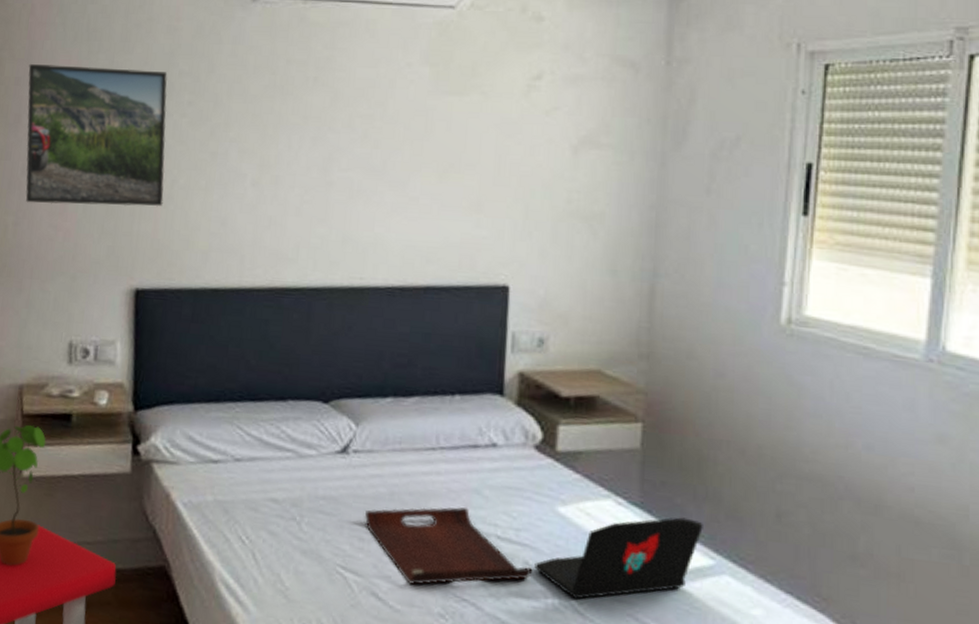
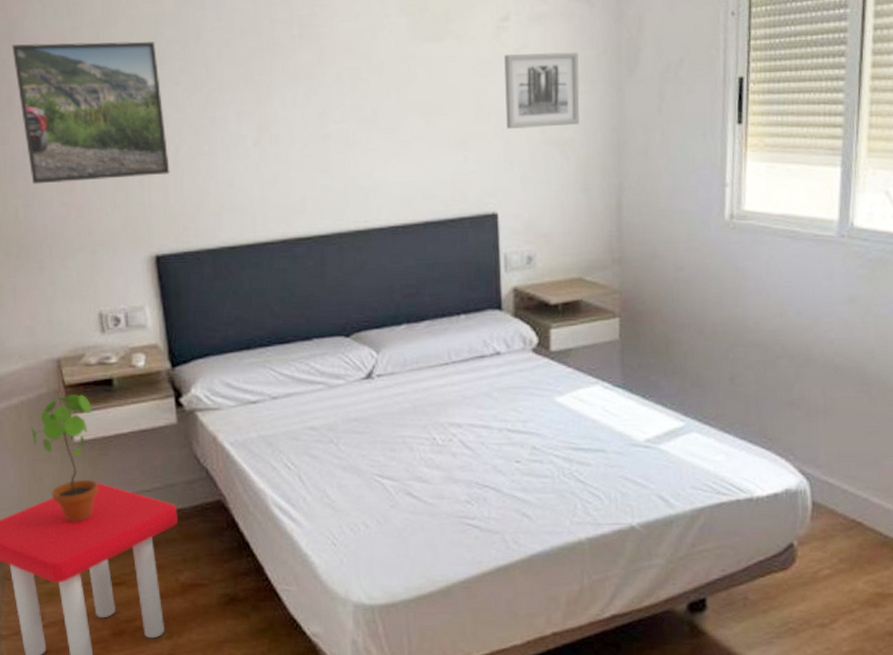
serving tray: present [364,507,533,585] -> none [393,409,540,480]
wall art: none [528,114,619,199] -> present [504,52,580,129]
laptop: present [534,517,703,600] -> none [541,391,674,471]

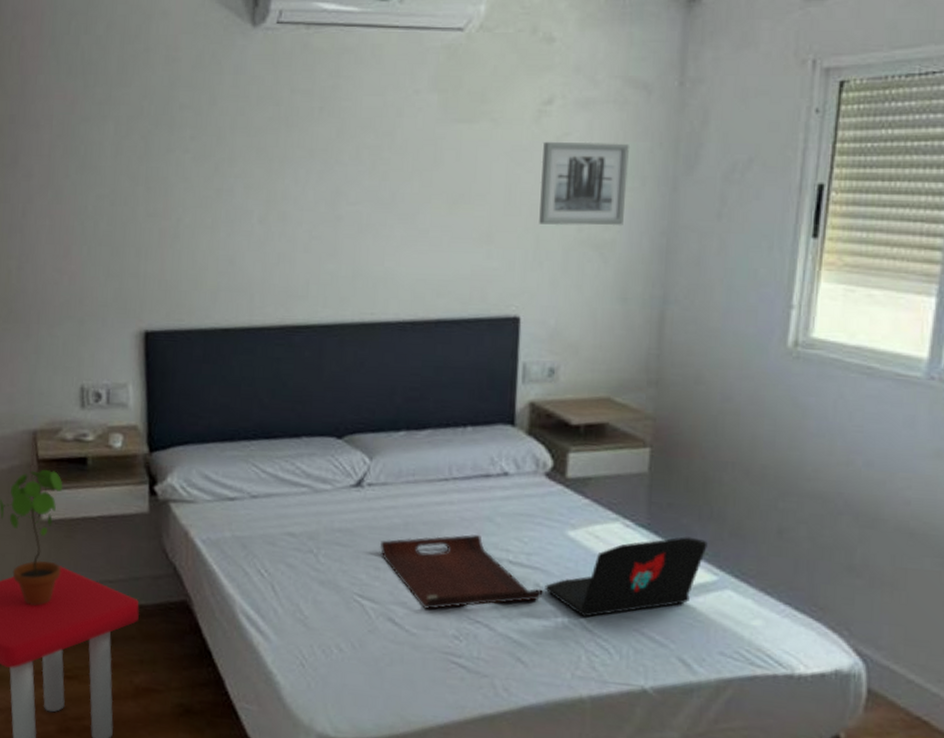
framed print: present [12,41,170,185] -> none [23,101,169,247]
serving tray: none [393,409,540,480] -> present [379,534,543,610]
laptop: none [541,391,674,471] -> present [545,537,708,618]

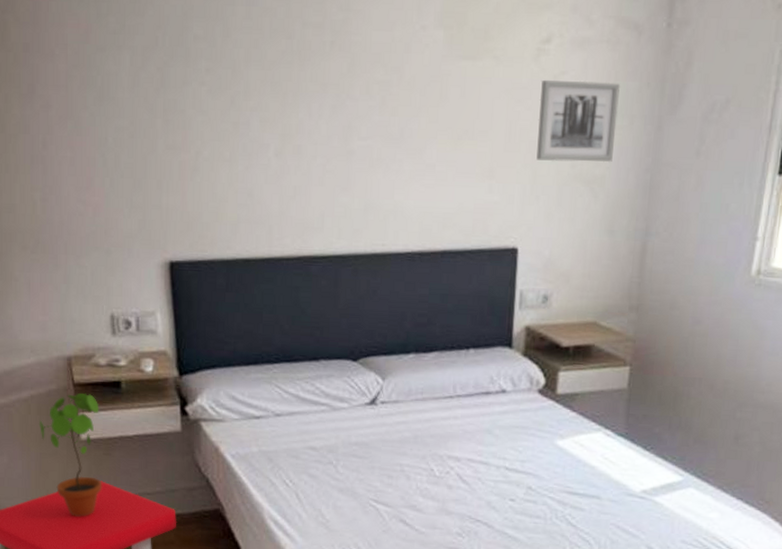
serving tray: present [379,534,543,610] -> none [392,445,535,511]
laptop: present [545,537,708,618] -> none [536,444,676,515]

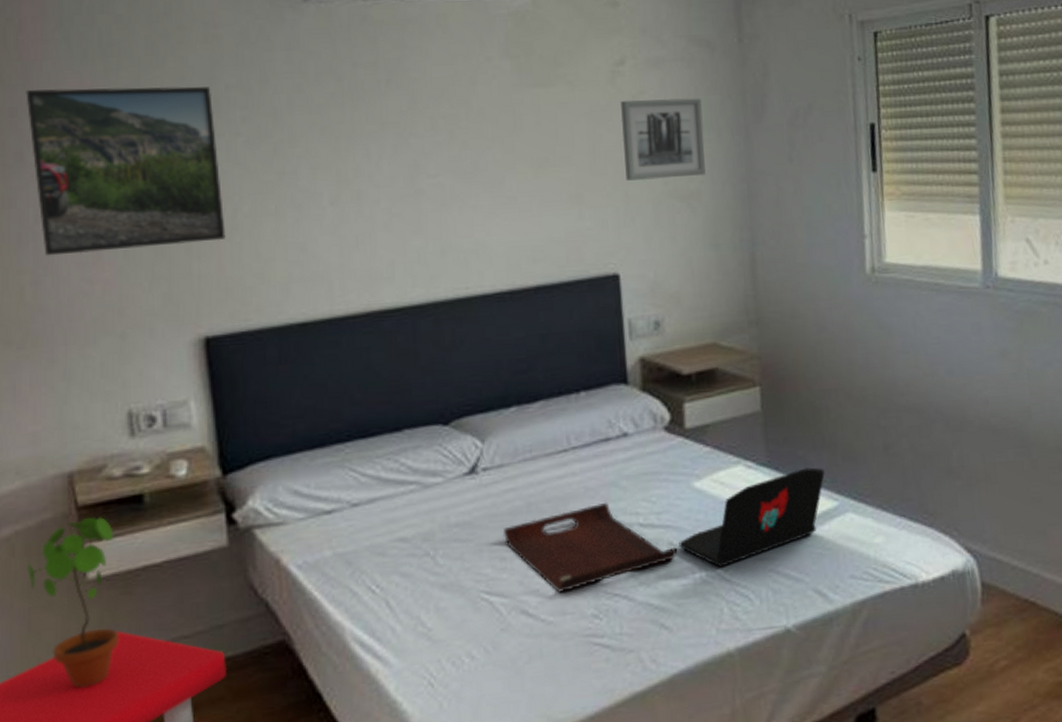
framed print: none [36,28,189,180] -> present [26,86,226,256]
serving tray: none [392,445,535,511] -> present [503,502,678,593]
laptop: none [536,444,676,515] -> present [679,467,825,568]

